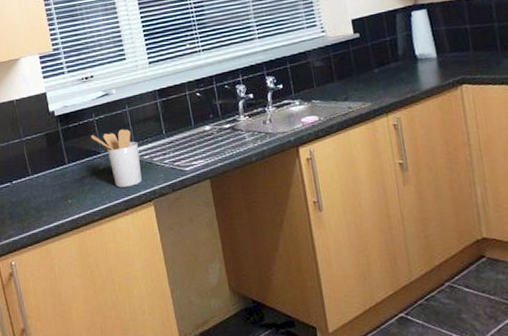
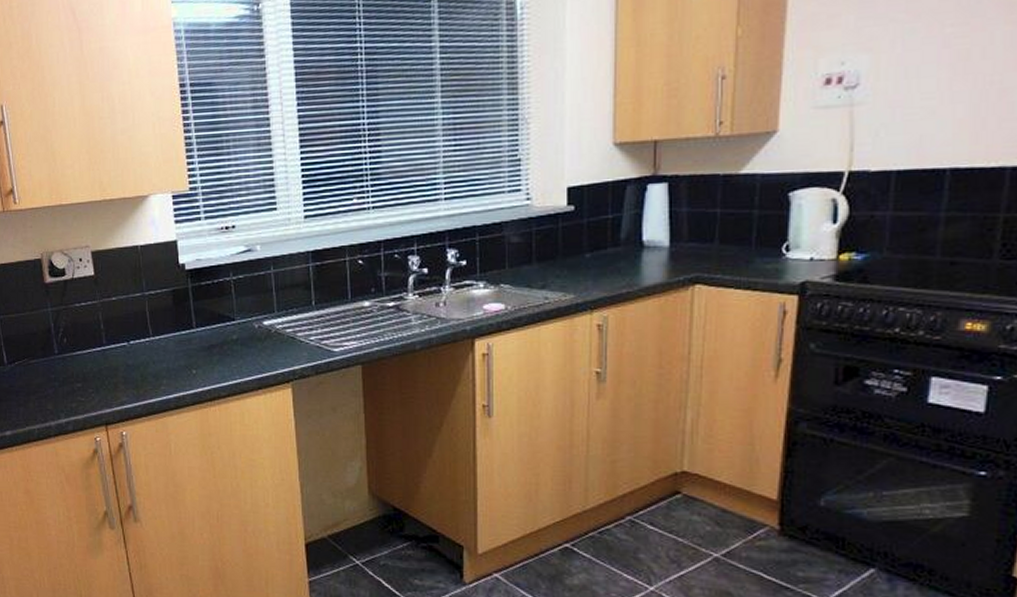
utensil holder: present [90,129,142,188] -> none [225,294,281,363]

